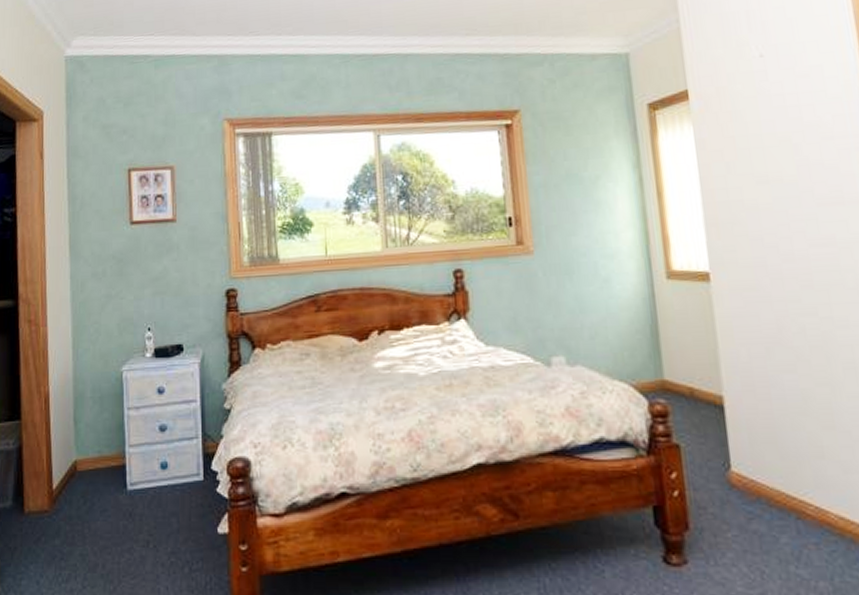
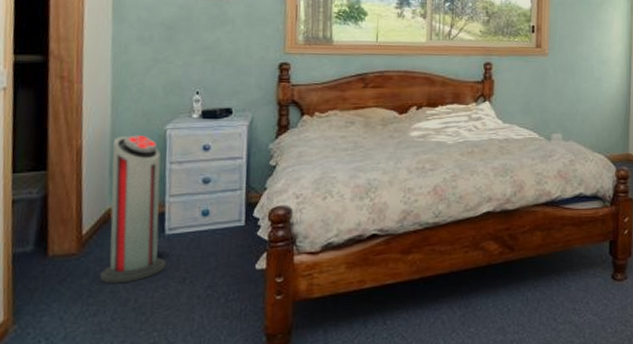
air purifier: none [70,378,129,546] -> present [100,134,166,284]

